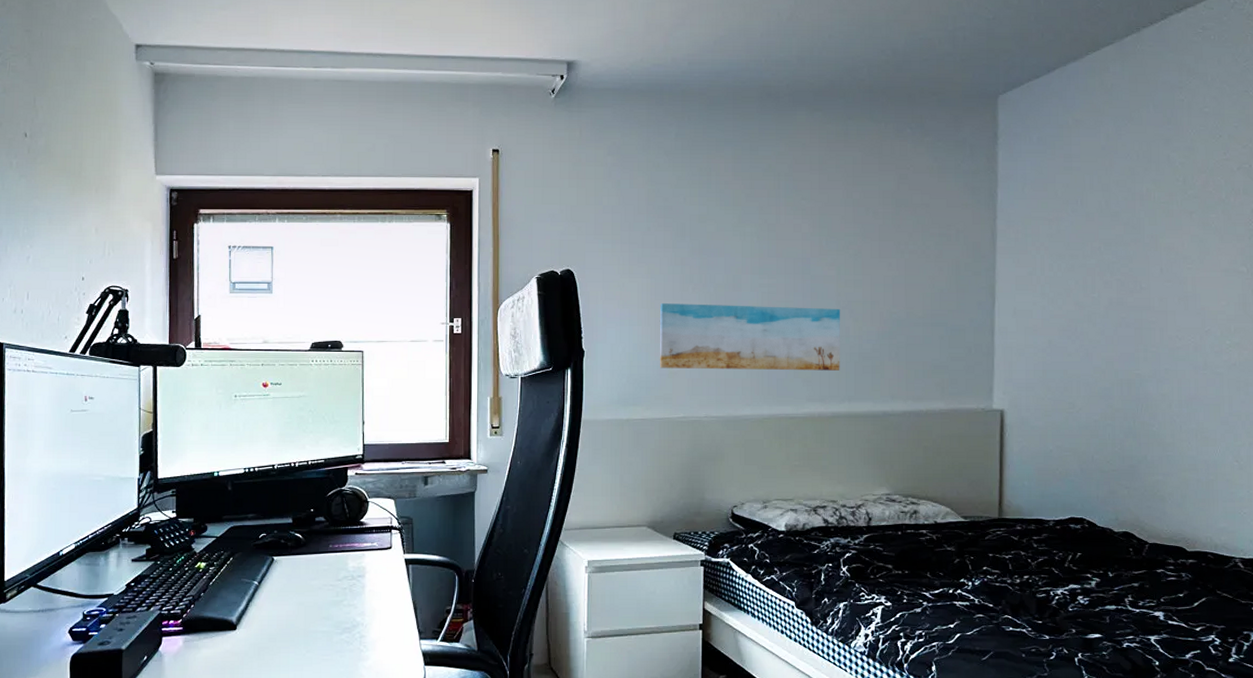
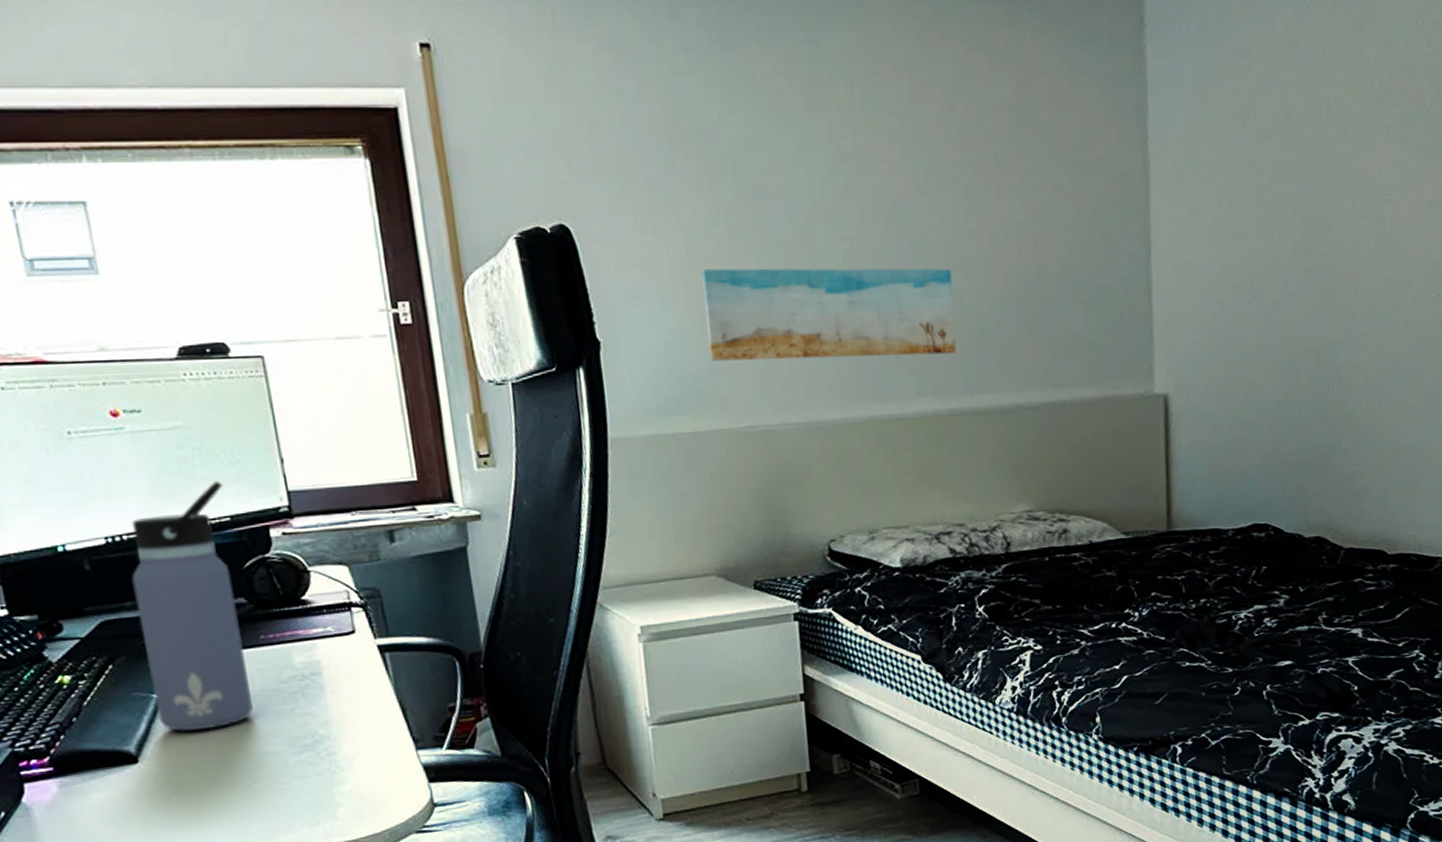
water bottle: none [254,433,324,610] -> present [131,480,254,732]

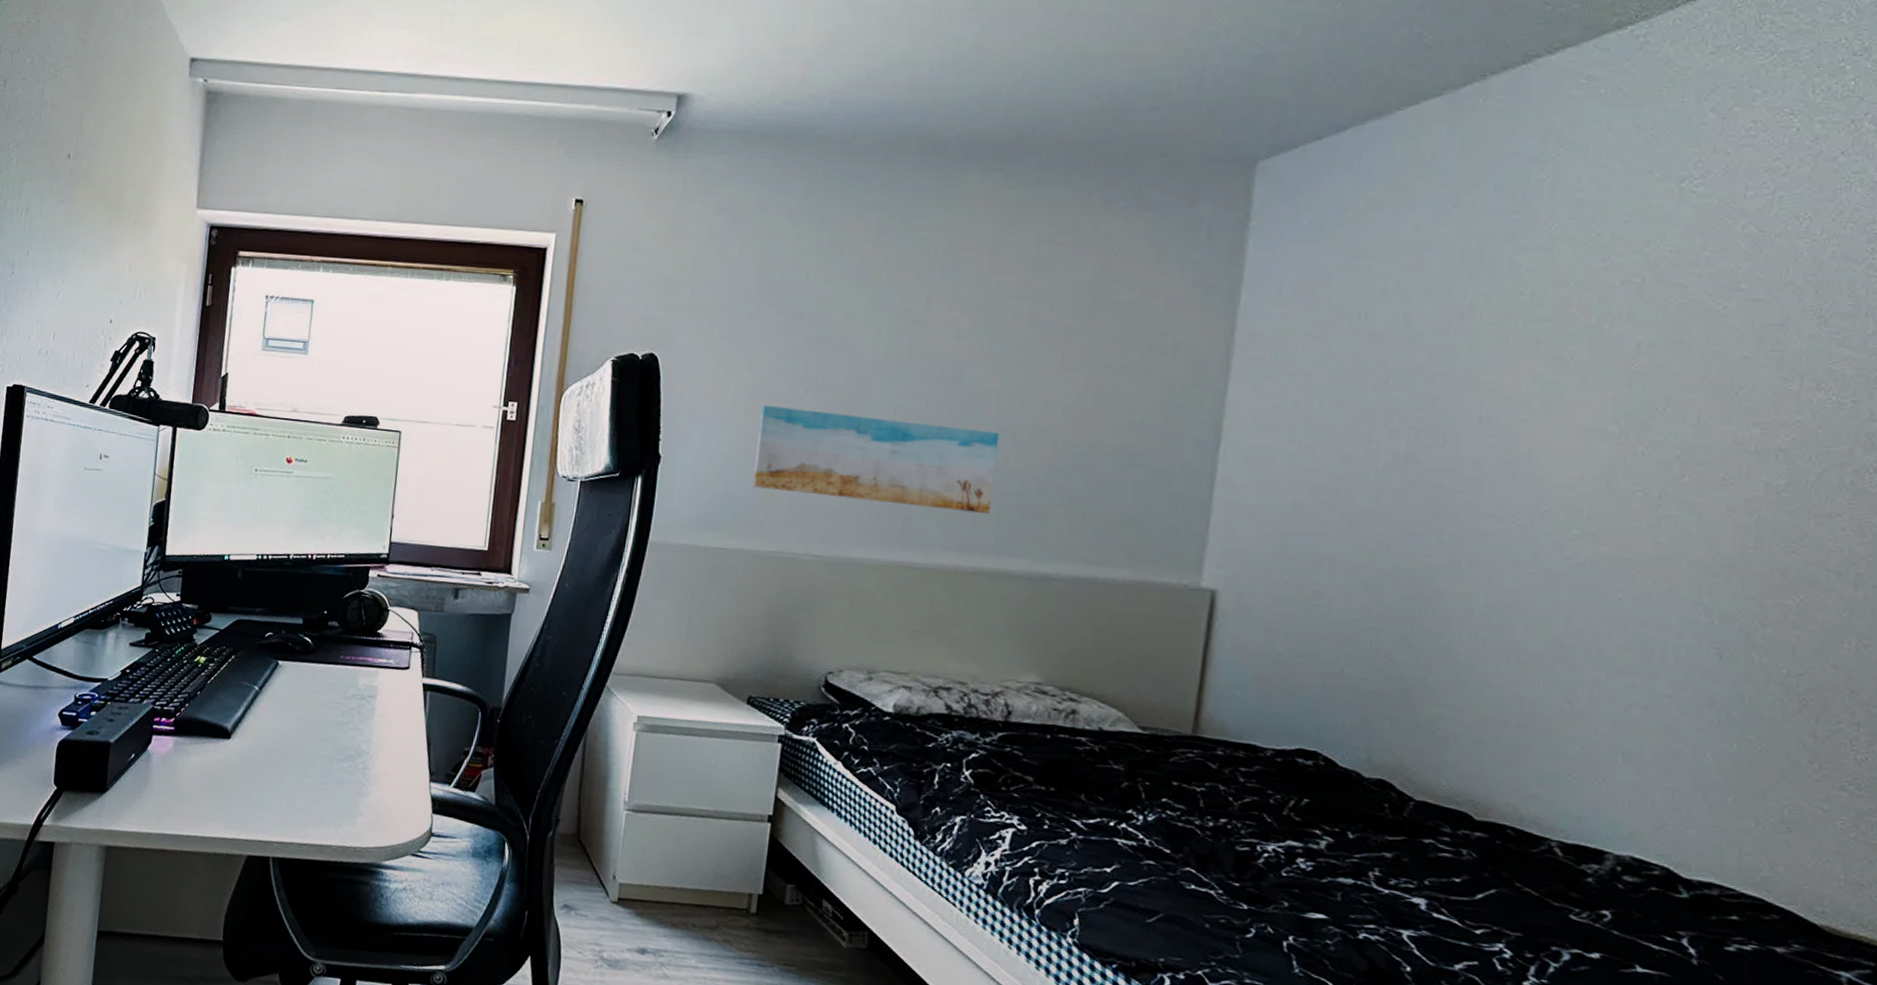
water bottle: present [131,480,254,732] -> none [253,523,347,725]

